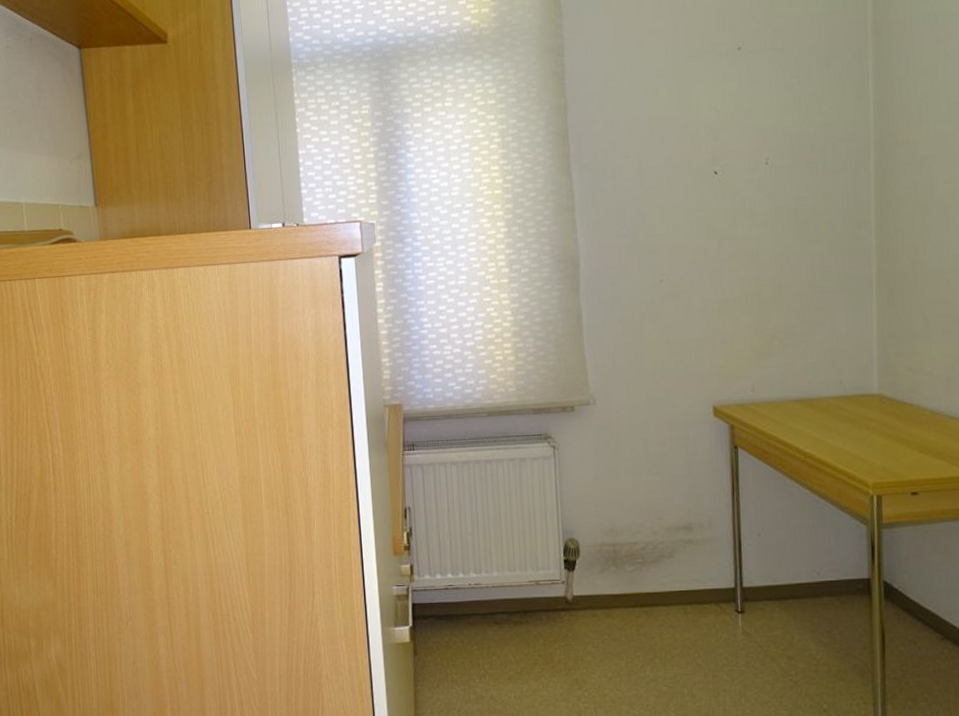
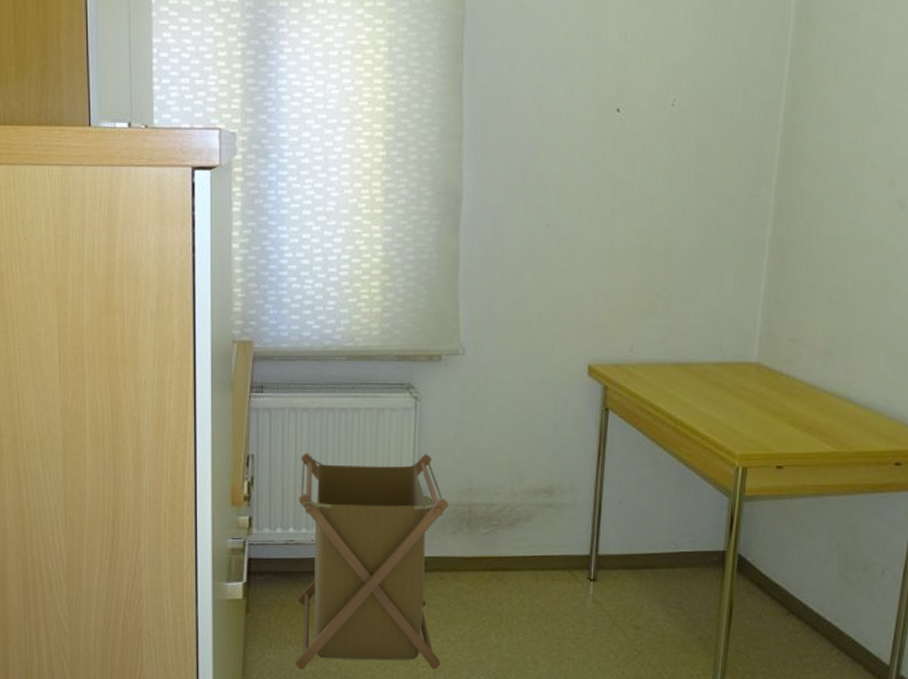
laundry basket: none [453,497,601,708] -> present [296,452,448,670]

